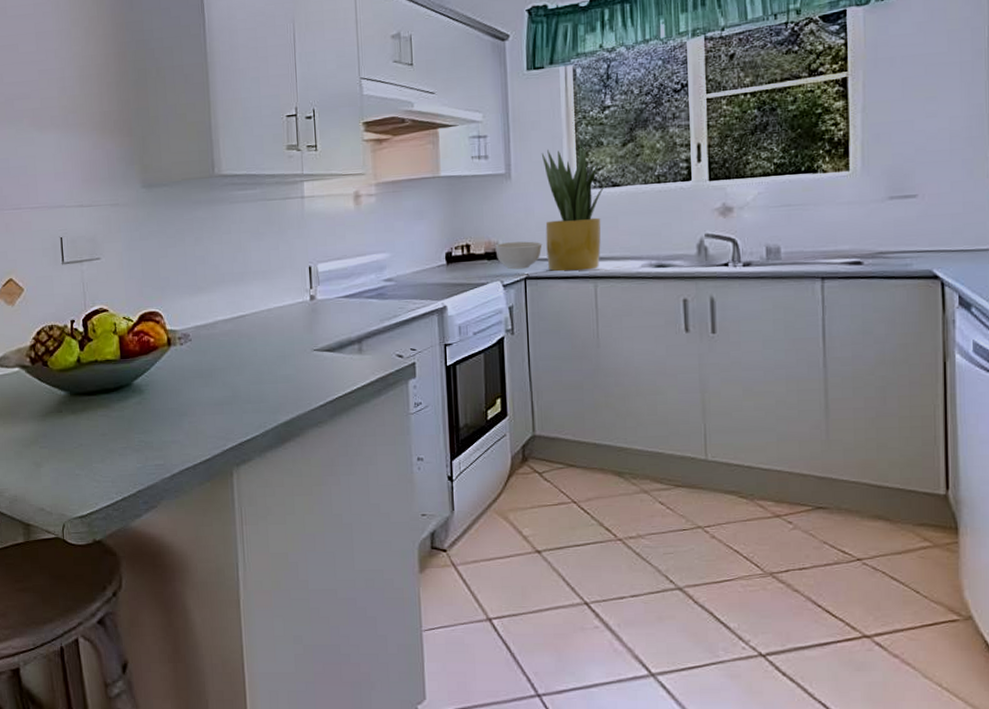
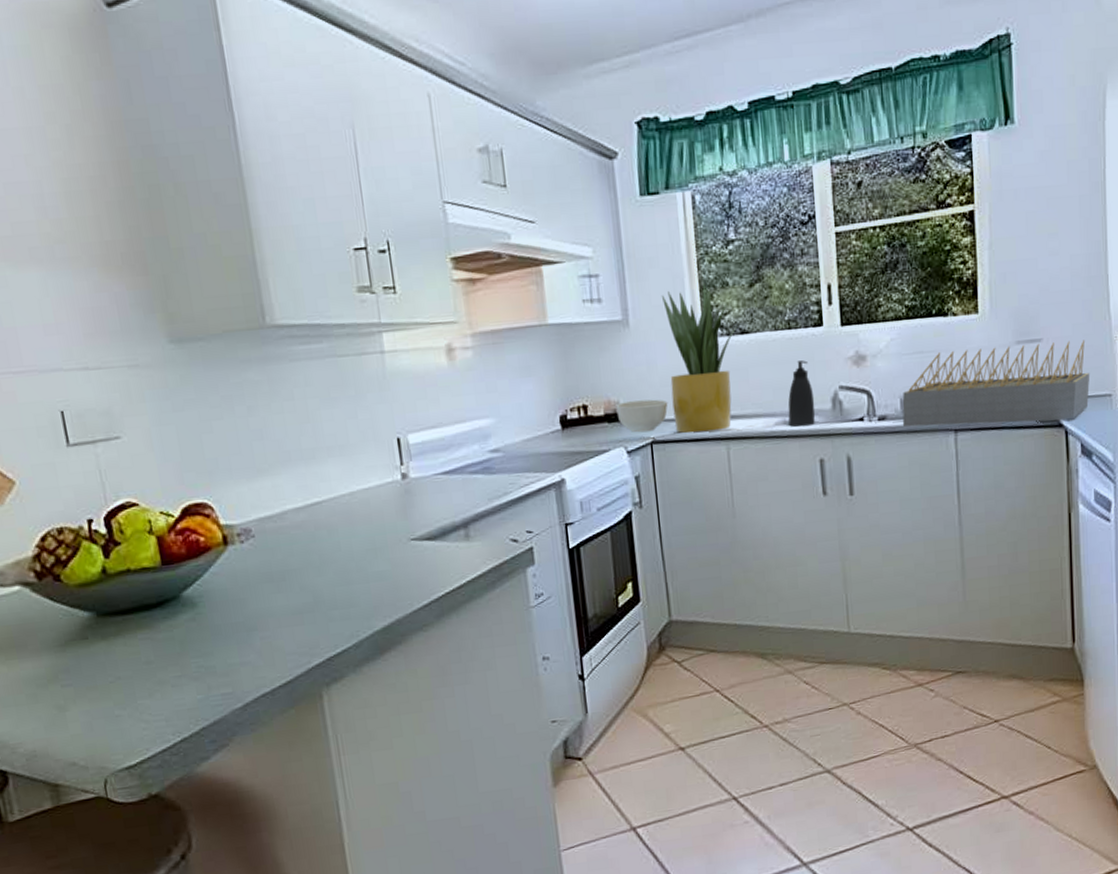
soap dispenser: none [654,210,681,270] -> present [788,360,815,428]
architectural model: none [767,196,970,274] -> present [902,340,1090,428]

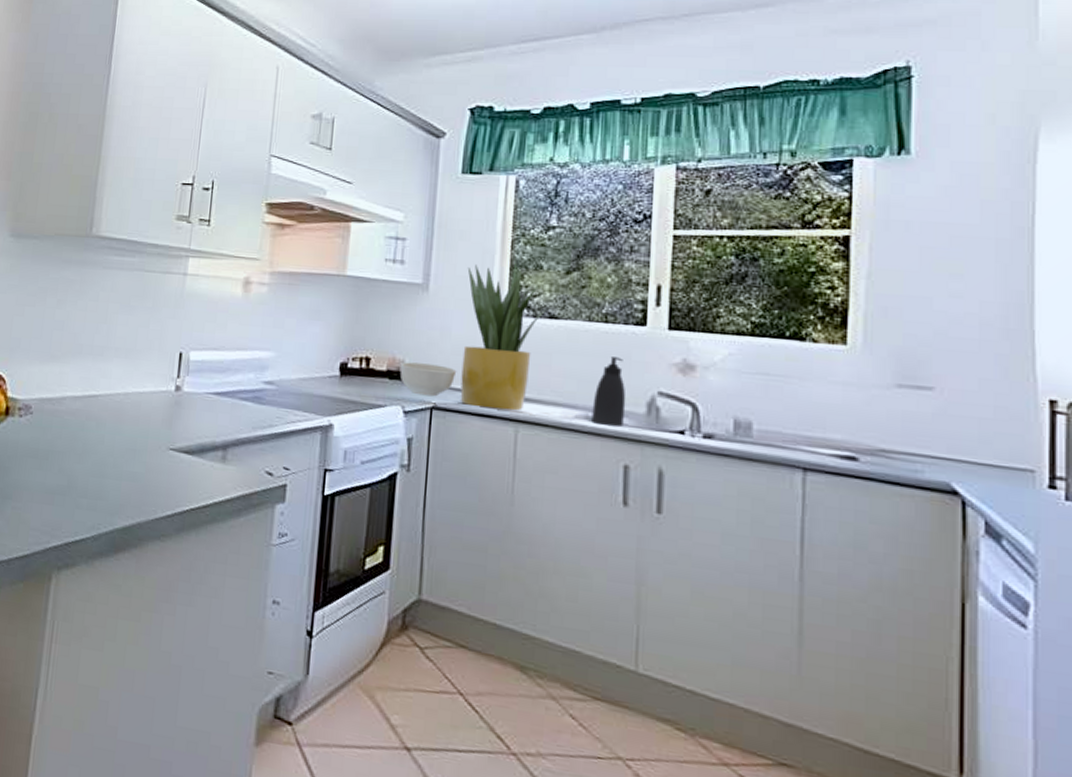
architectural model: present [902,340,1090,428] -> none [733,378,1003,490]

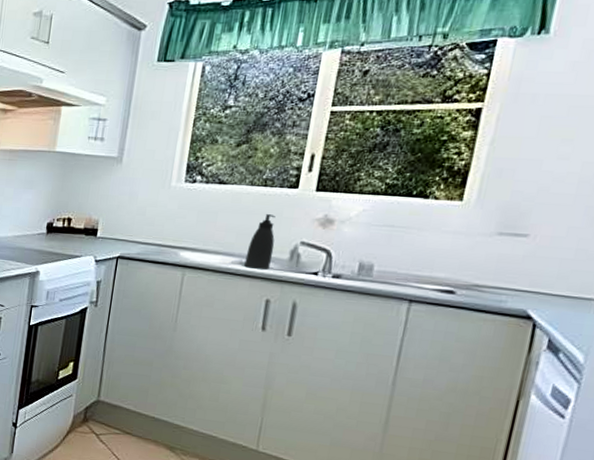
bowl: present [399,362,457,397] -> none [94,221,140,249]
planter: present [460,263,547,411] -> none [140,138,218,259]

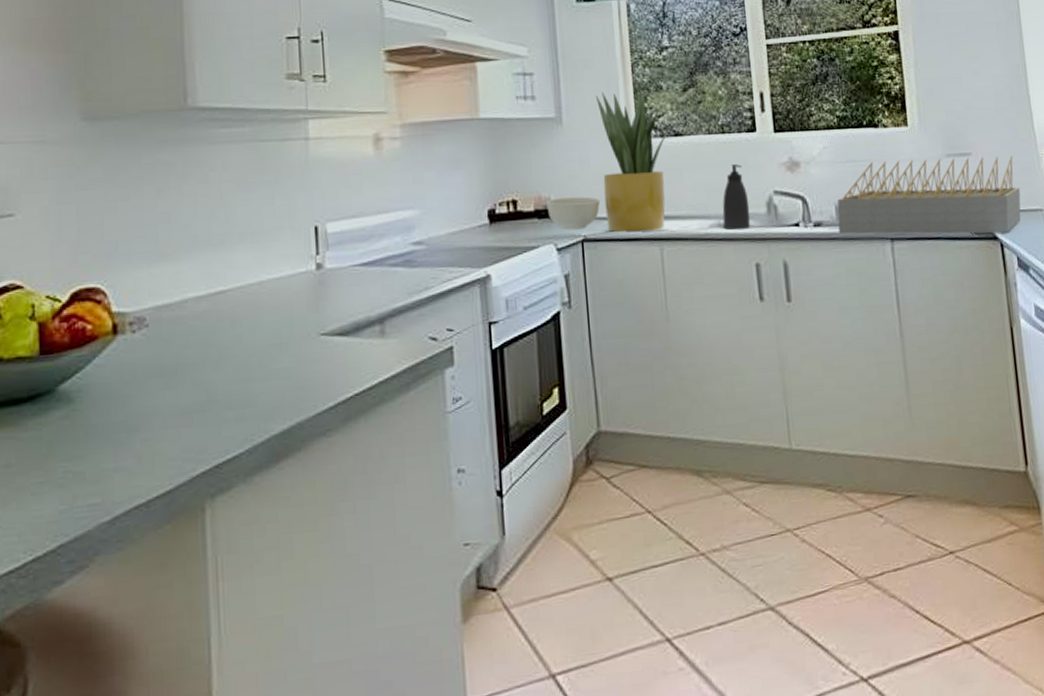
bowl: none [94,221,140,249] -> present [546,197,601,231]
planter: none [140,138,218,259] -> present [595,86,672,233]
architectural model: none [355,229,580,315] -> present [837,155,1021,235]

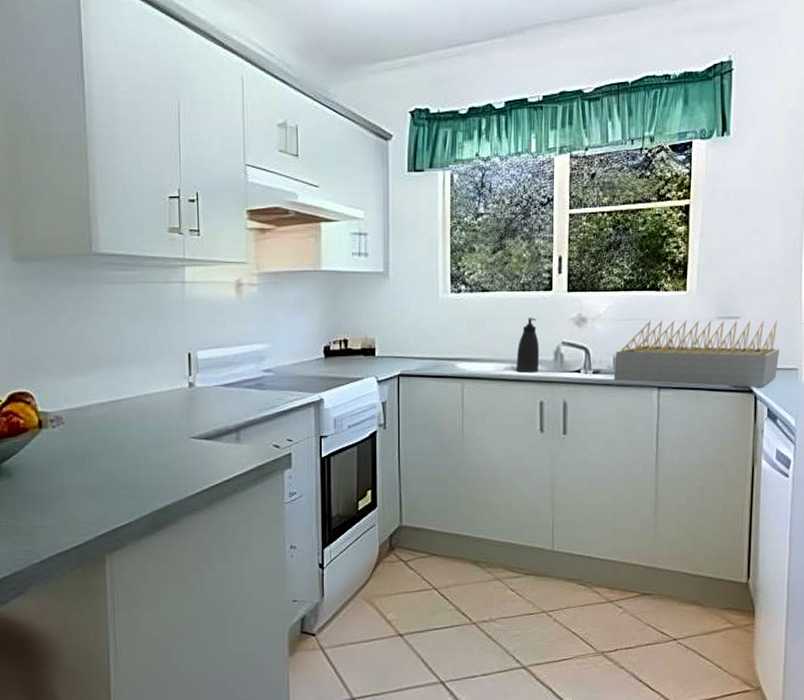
bowl: present [546,197,601,231] -> none [371,339,416,366]
planter: present [595,86,672,233] -> none [418,248,480,370]

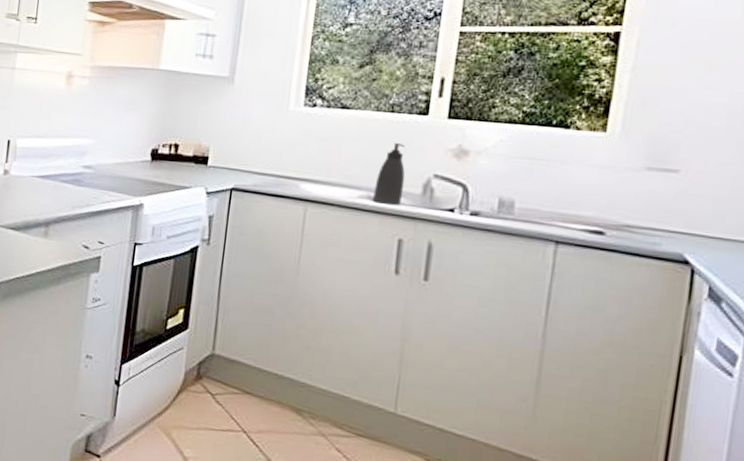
architectural model: present [613,320,780,387] -> none [496,162,735,260]

